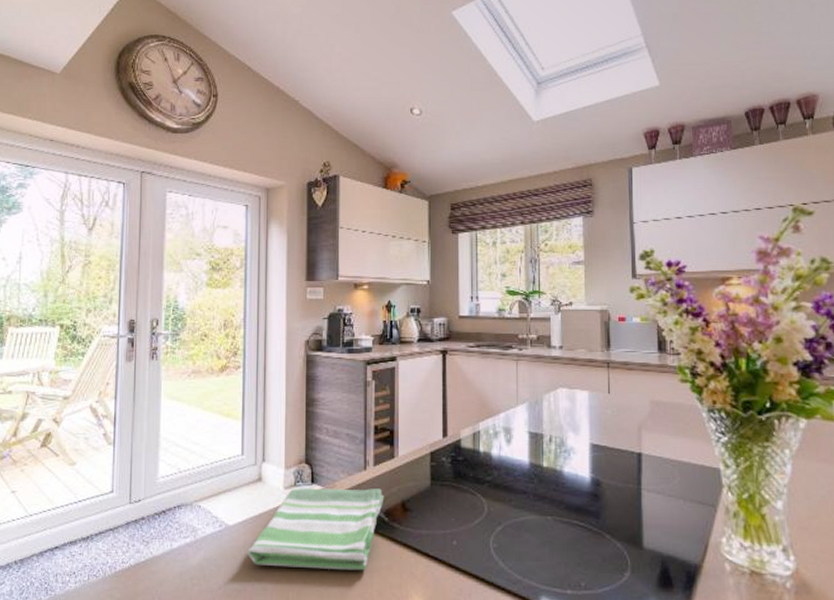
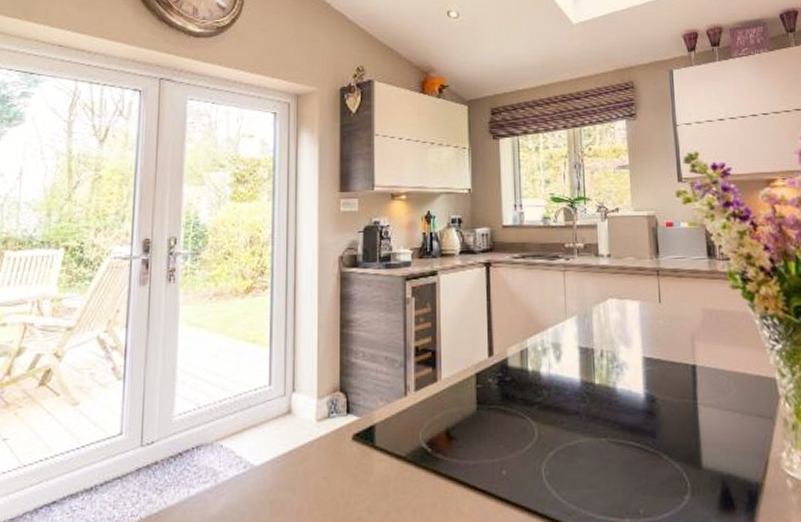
dish towel: present [246,488,384,571] -> none [274,416,427,511]

